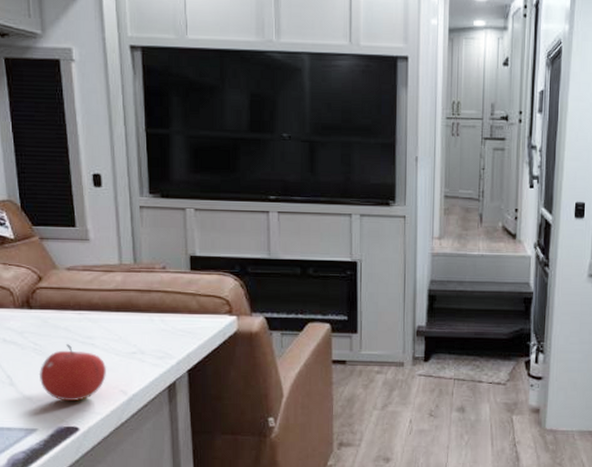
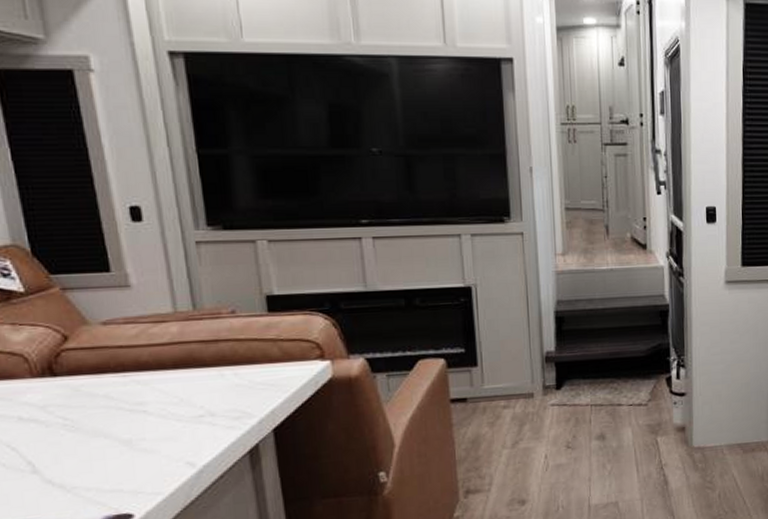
fruit: present [38,344,107,401] -> none [72,414,166,484]

